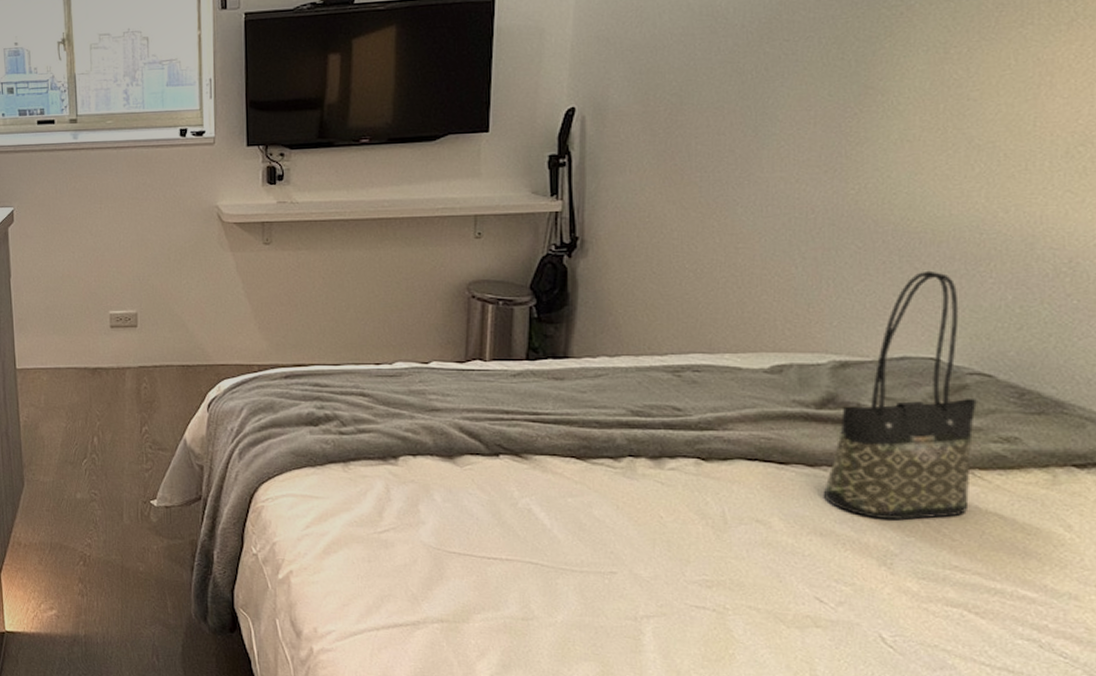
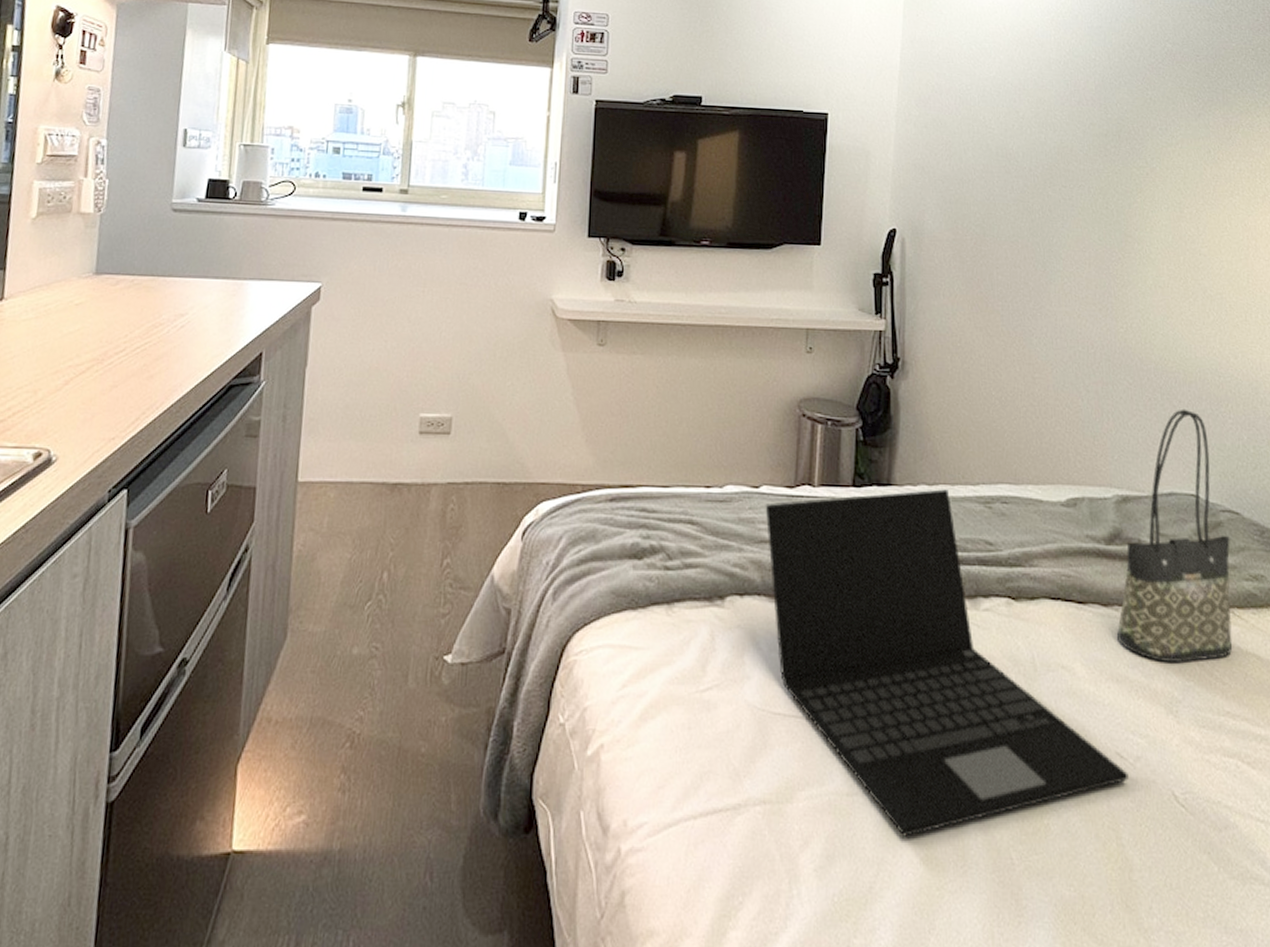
laptop: none [435,360,828,656] -> present [765,489,1129,837]

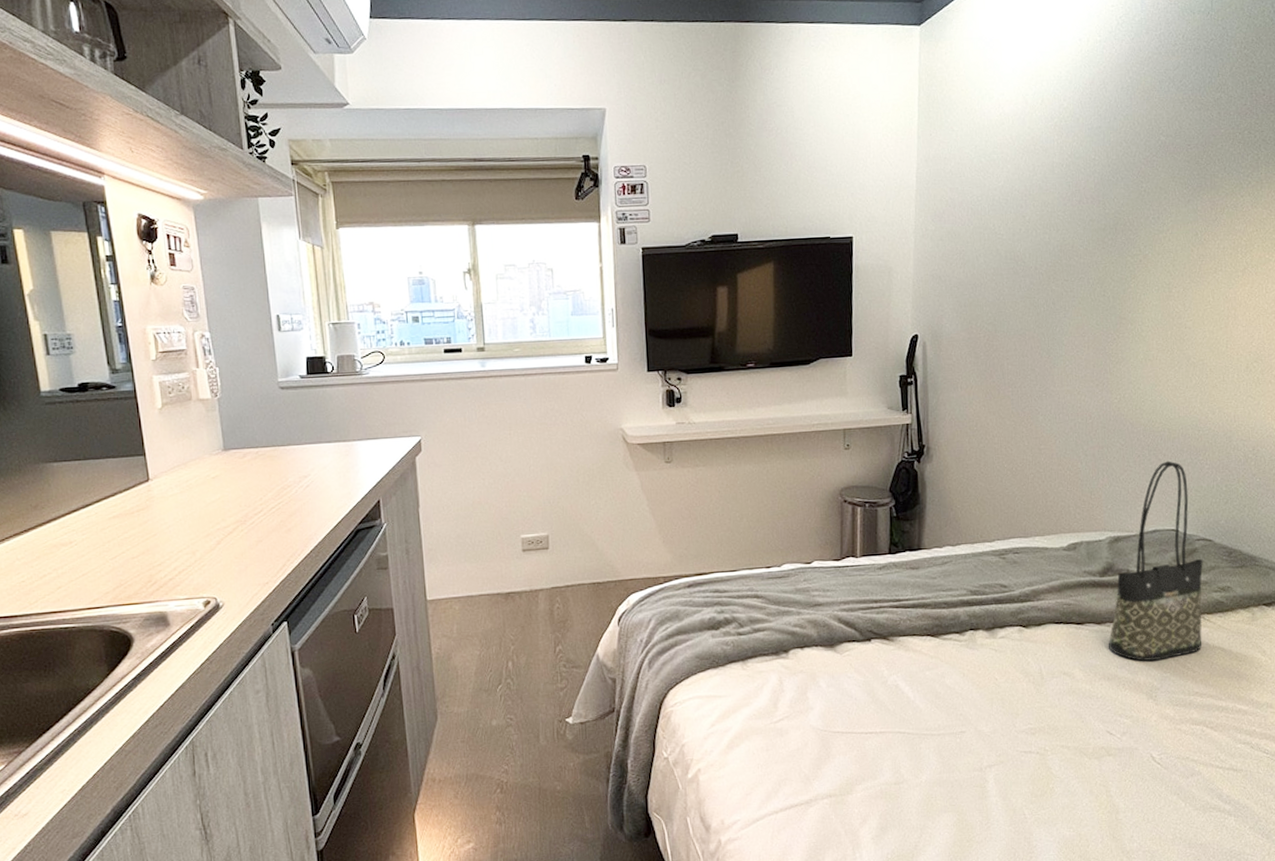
laptop: present [765,489,1129,837] -> none [817,547,1116,808]

